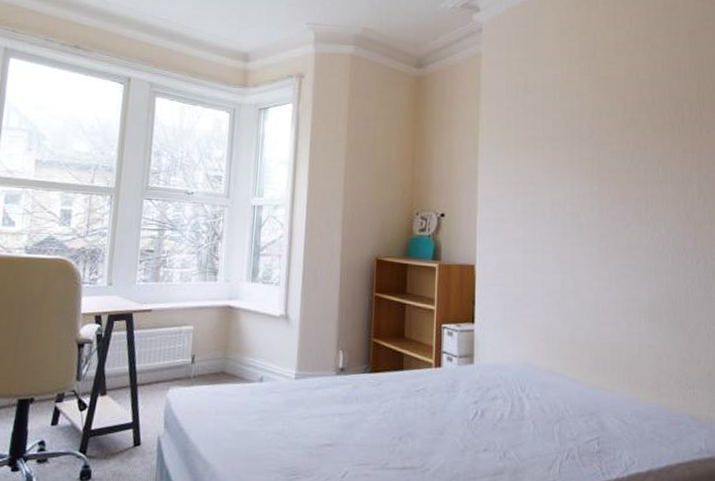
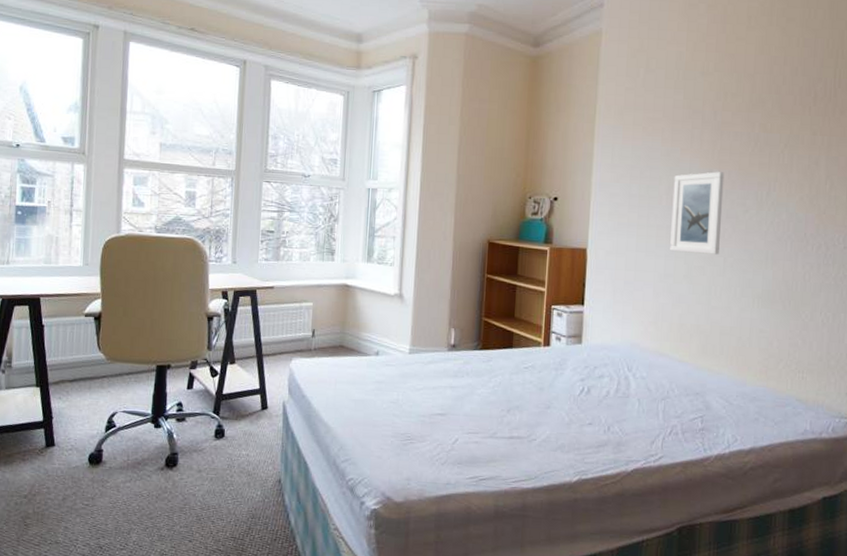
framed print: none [556,188,605,269] -> present [670,172,725,255]

